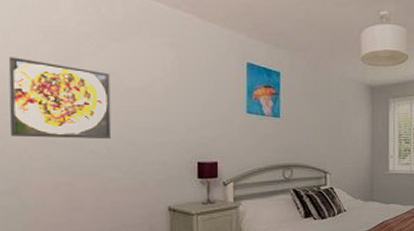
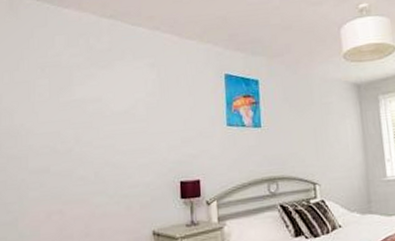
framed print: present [8,57,112,140] -> none [11,93,99,168]

